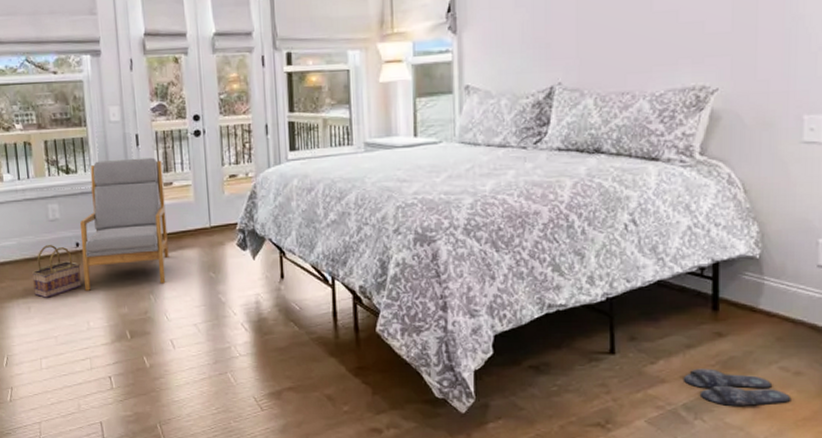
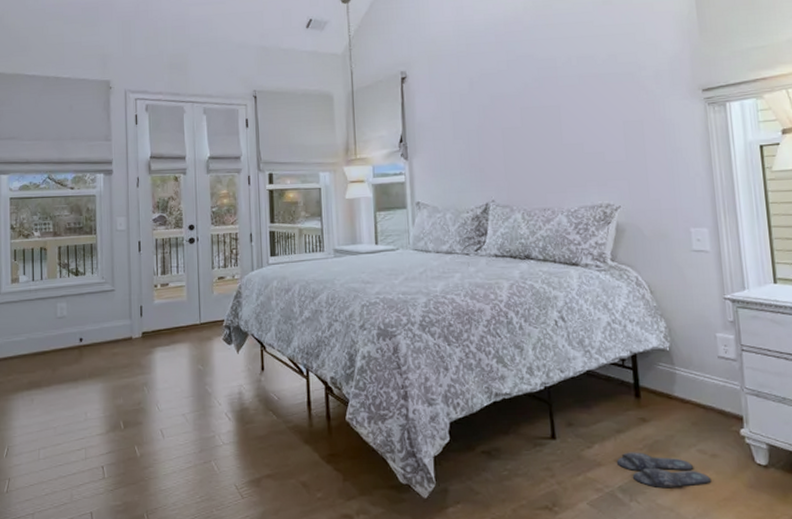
basket: present [32,245,81,298] -> none [38,340,83,390]
armchair: present [80,157,169,291] -> none [84,261,163,383]

